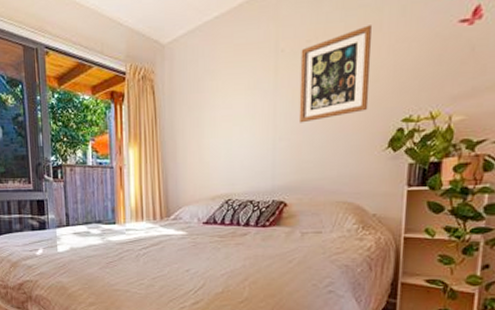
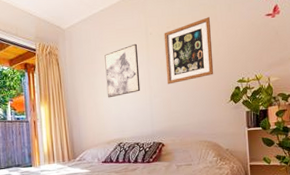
wall art: none [215,64,262,140] -> present [104,43,141,98]

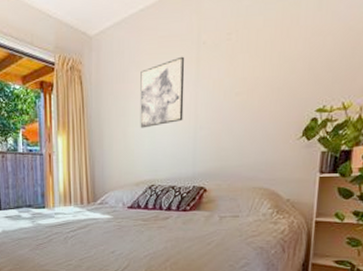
wall art: present [164,17,214,85] -> none [218,19,289,113]

